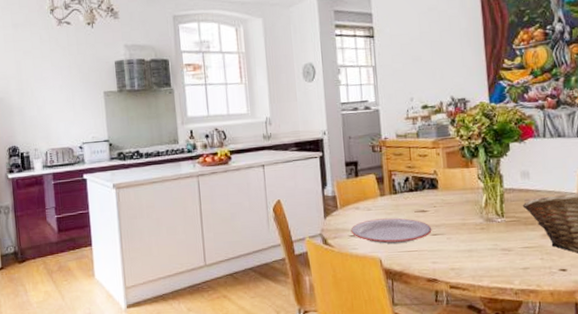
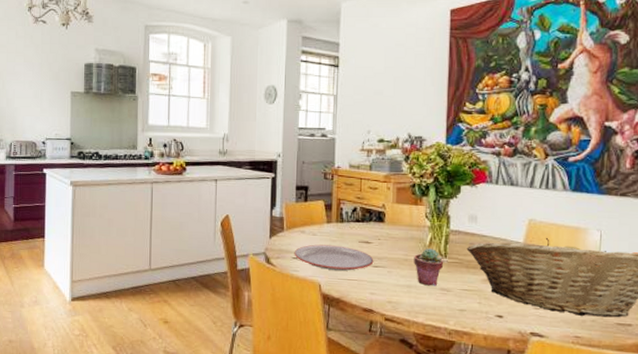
potted succulent: none [471,210,502,248] -> present [414,248,444,286]

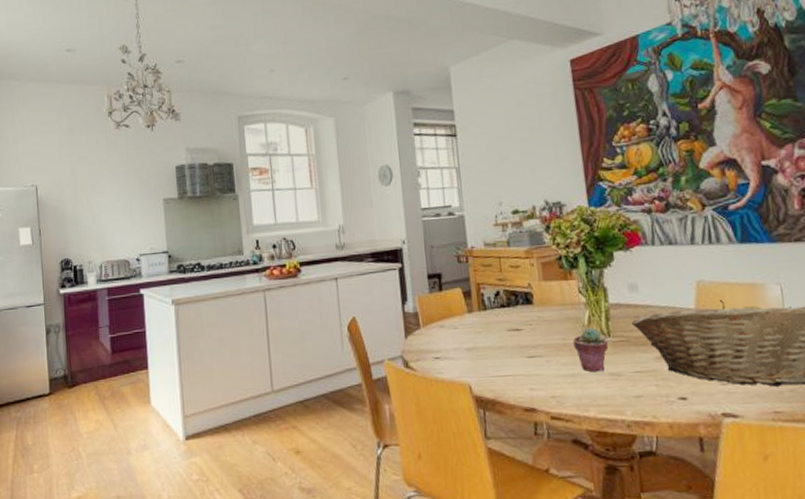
plate: present [294,244,374,271] -> none [435,337,528,368]

